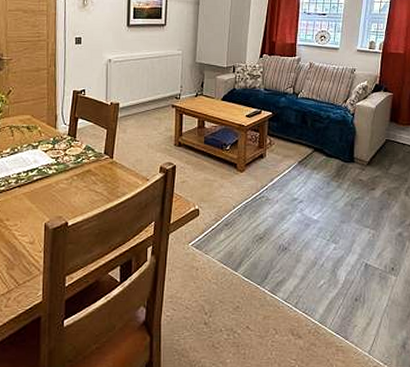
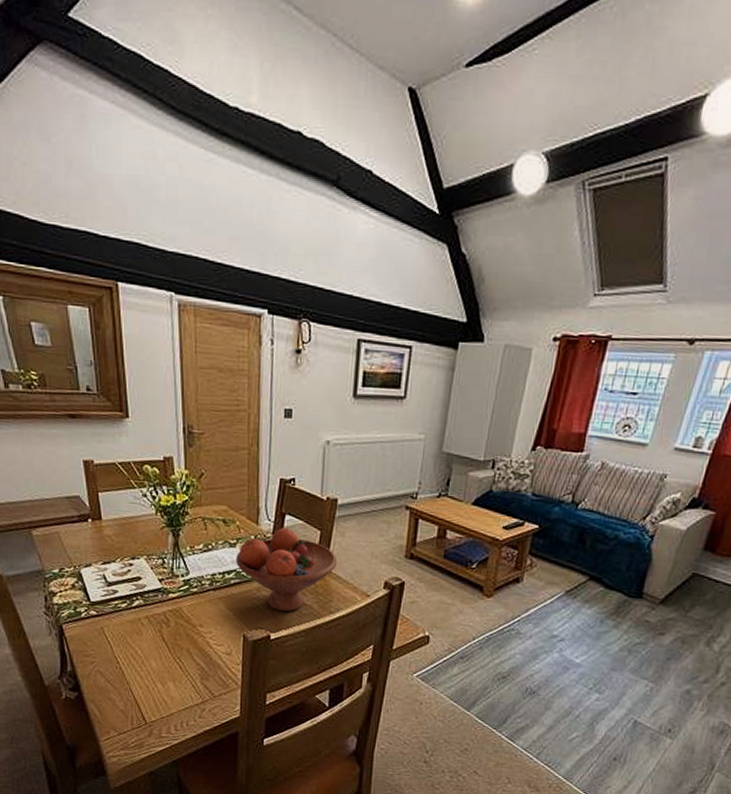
fruit bowl: none [38,129,122,200] -> present [236,527,338,612]

